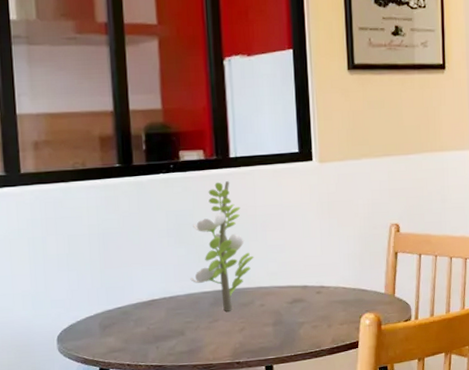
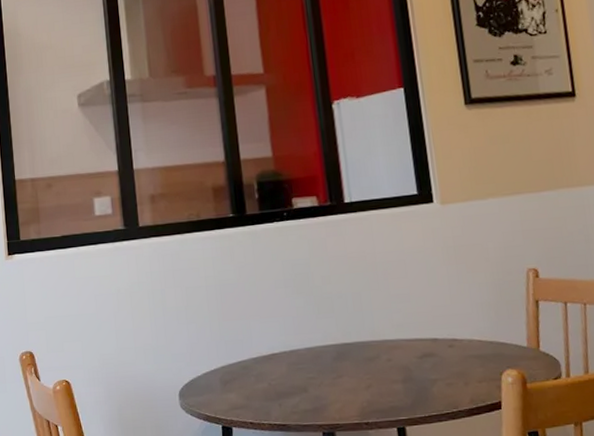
flower: present [190,181,254,311] -> none [310,227,377,367]

